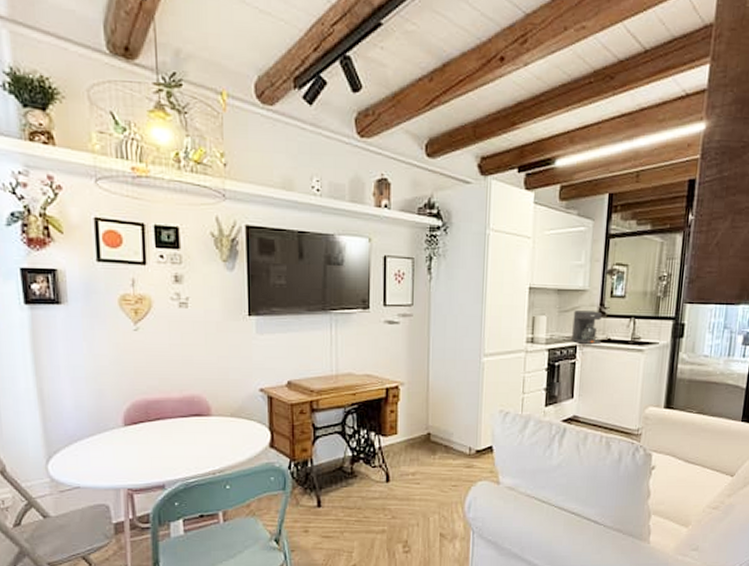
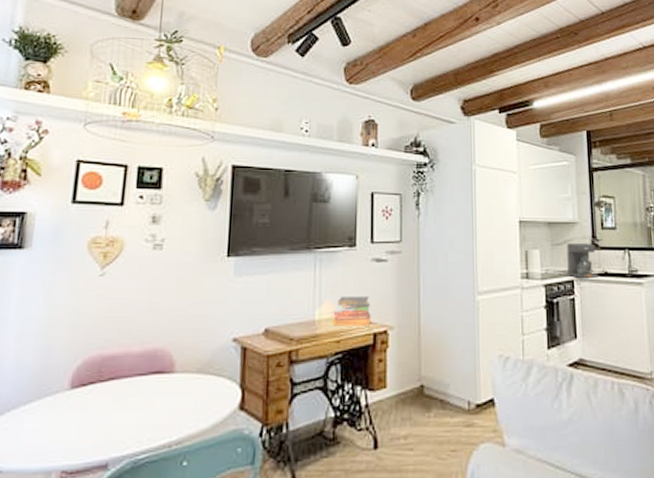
books: none [349,355,384,382] -> present [333,296,371,327]

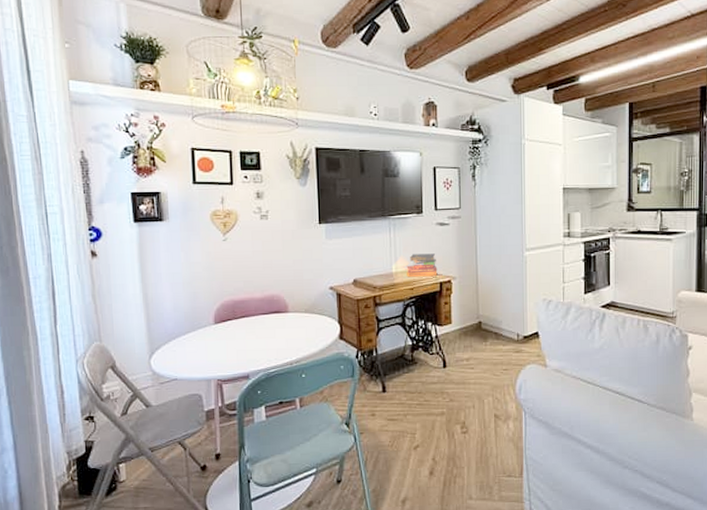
coffee maker: present [566,243,599,278] -> none [604,206,633,236]

